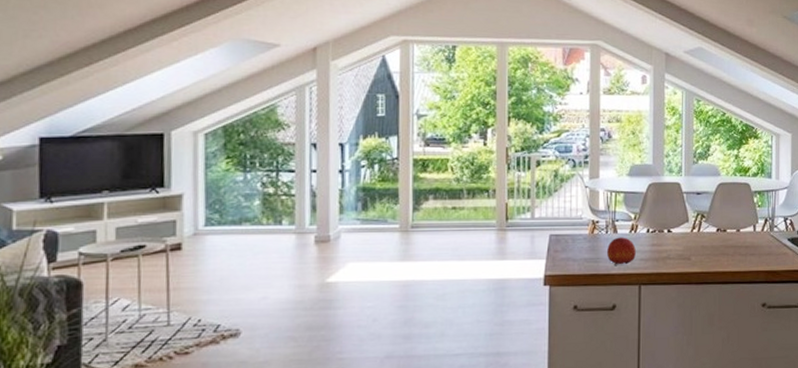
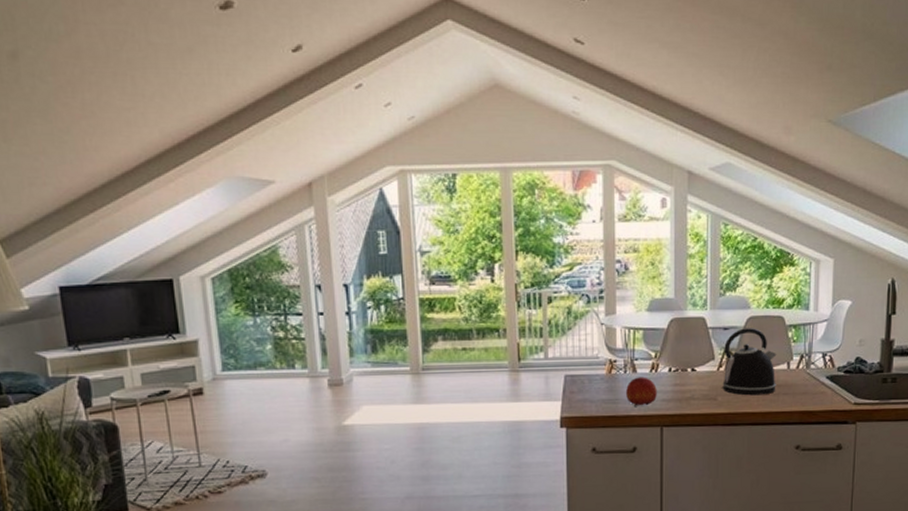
kettle: none [694,193,744,256] -> present [721,328,777,396]

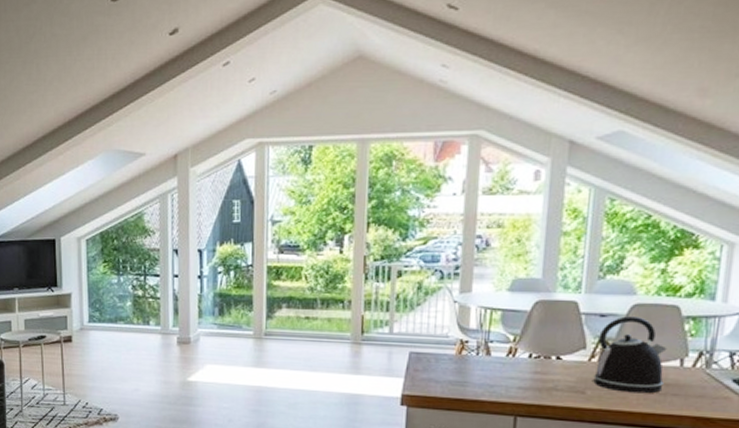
fruit: present [626,377,657,406] -> none [476,360,513,392]

